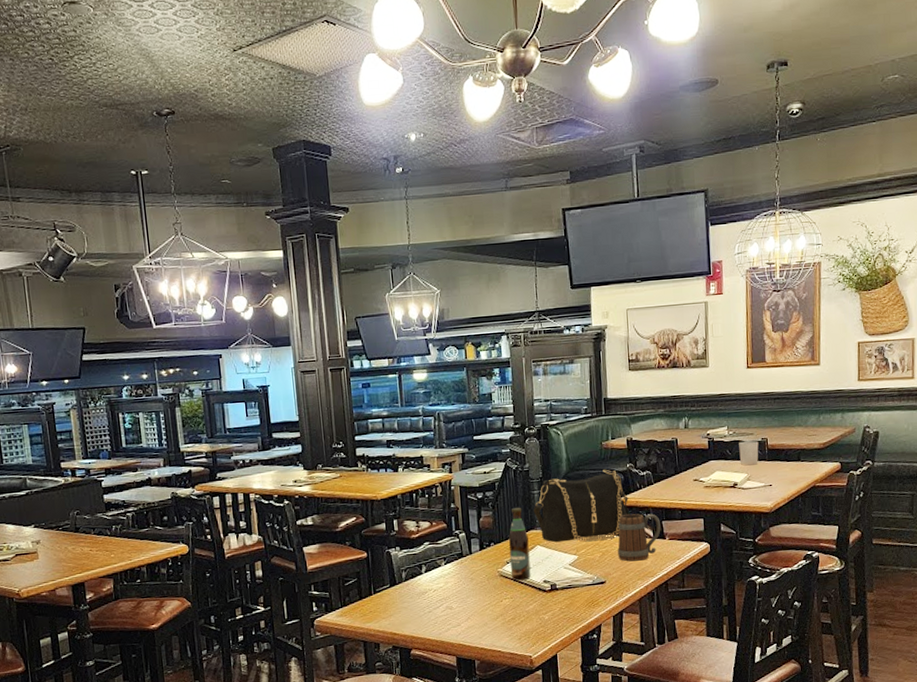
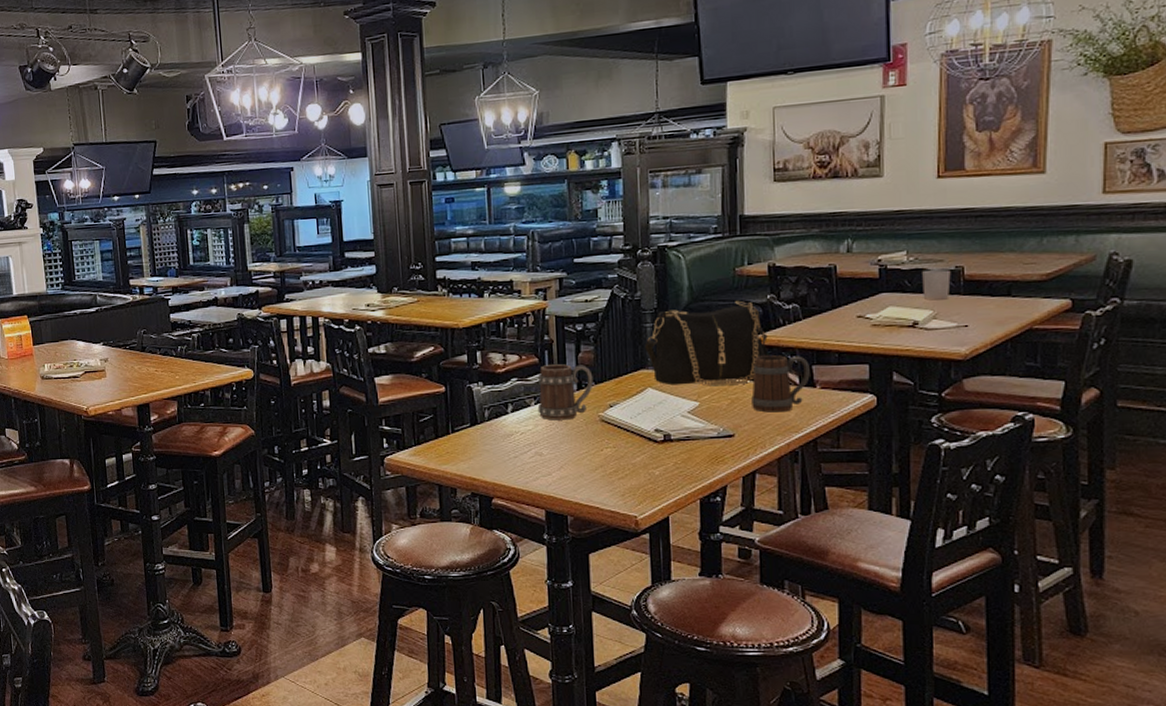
beer mug: none [447,528,493,578] -> present [537,364,593,421]
bottle: present [508,507,531,582] -> none [613,342,640,429]

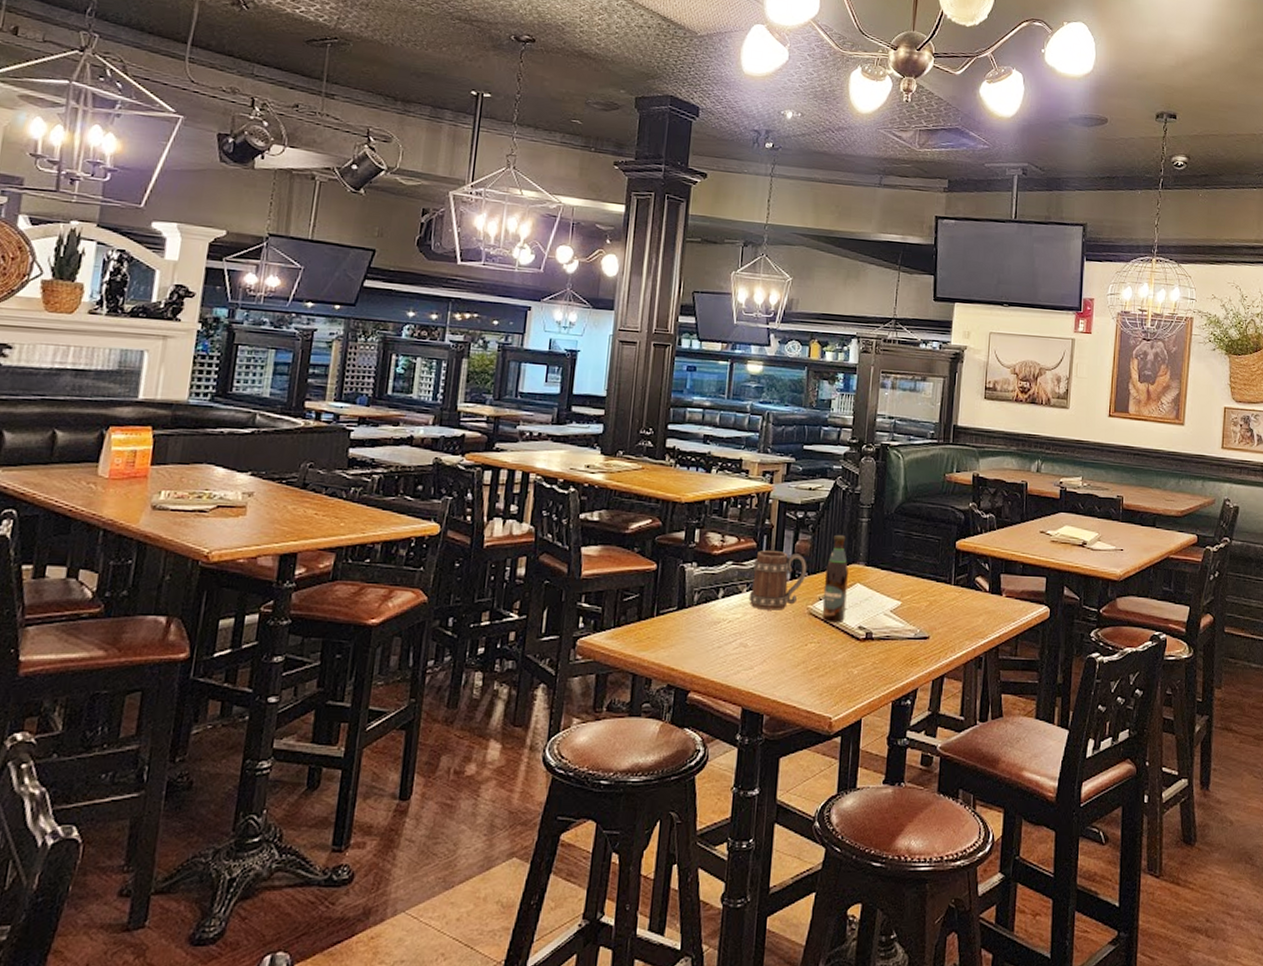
bottle: none [613,342,640,429] -> present [821,534,849,624]
handbag: present [644,300,768,387] -> none [858,505,967,587]
beer mug: present [751,354,810,413] -> none [947,560,999,617]
candle holder: present [922,269,951,301] -> none [1091,496,1113,525]

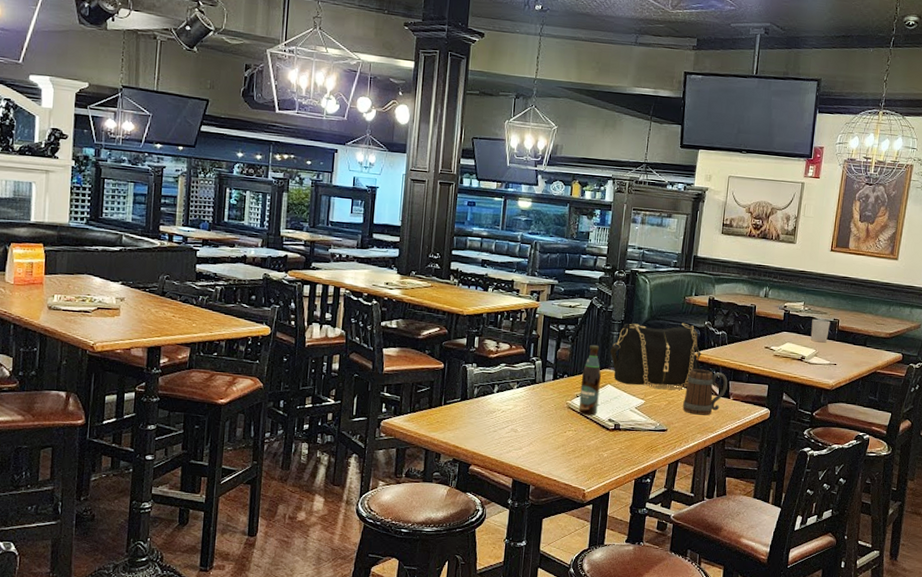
beer mug: present [748,550,807,610] -> none [518,356,567,404]
handbag: none [858,505,967,587] -> present [610,322,701,390]
beer mug: none [947,560,999,617] -> present [683,368,728,415]
candle holder: none [1091,496,1113,525] -> present [810,318,831,343]

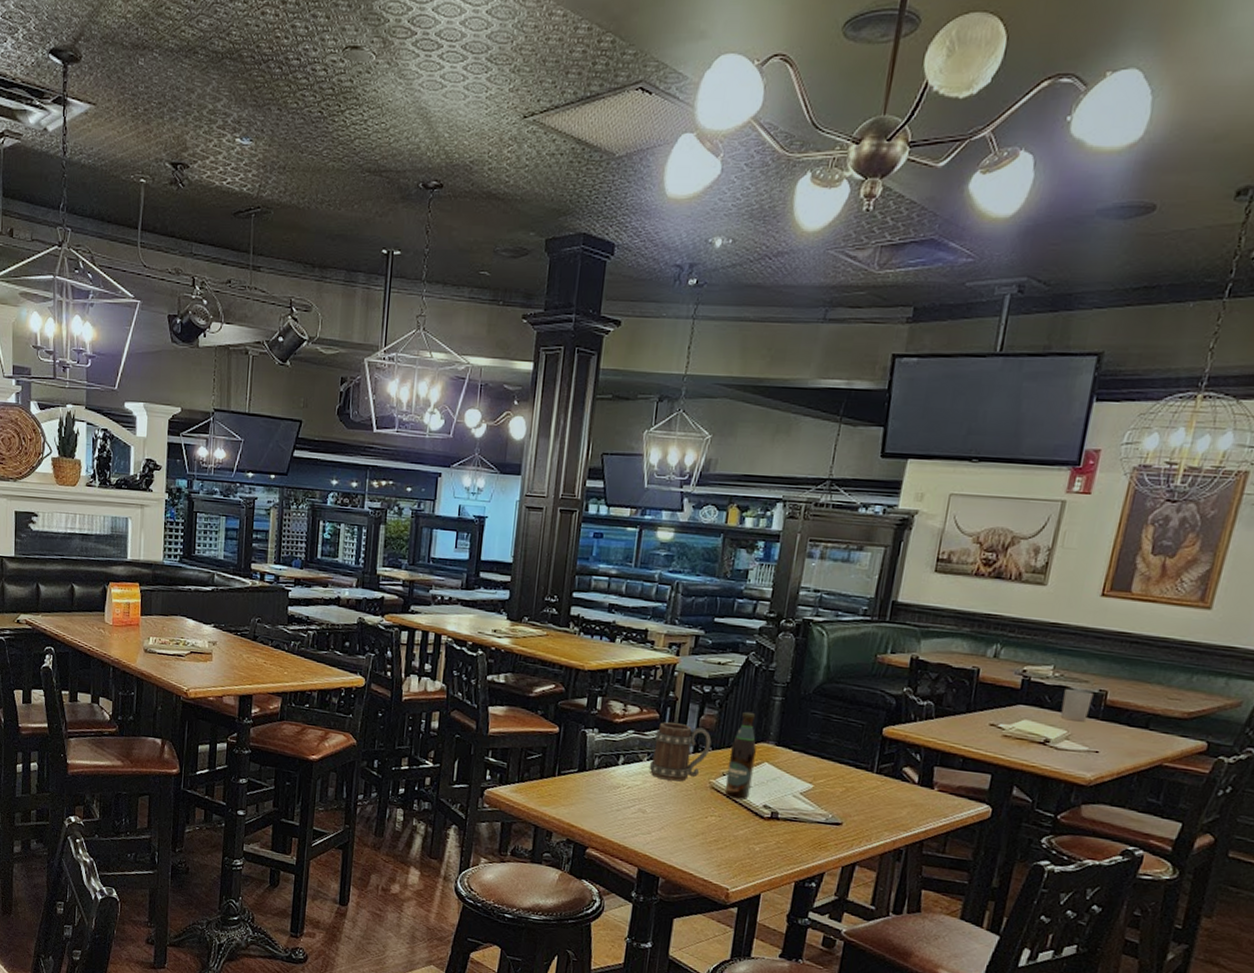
beer mug: none [518,356,567,404] -> present [649,722,712,782]
handbag: present [610,322,701,390] -> none [769,686,896,774]
beer mug: present [683,368,728,415] -> none [865,748,932,809]

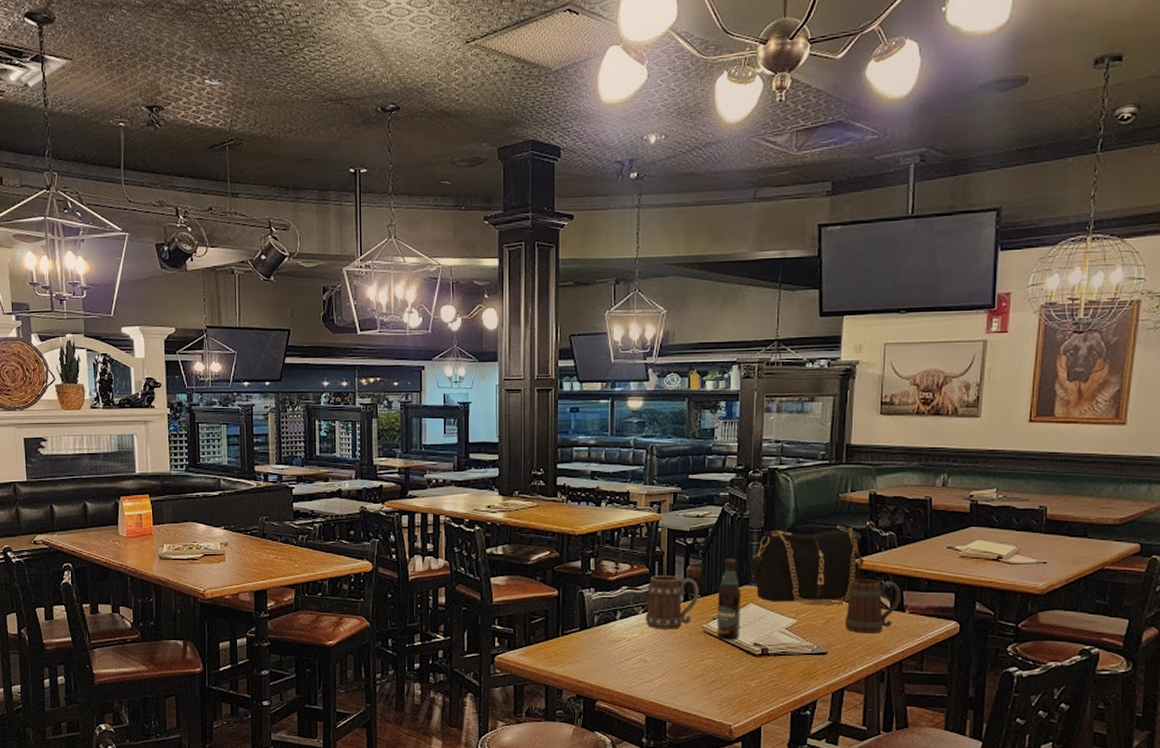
handbag: none [769,686,896,774] -> present [749,525,864,606]
beer mug: none [865,748,932,809] -> present [845,578,901,634]
candle holder: present [1060,688,1094,722] -> none [1008,507,1035,537]

